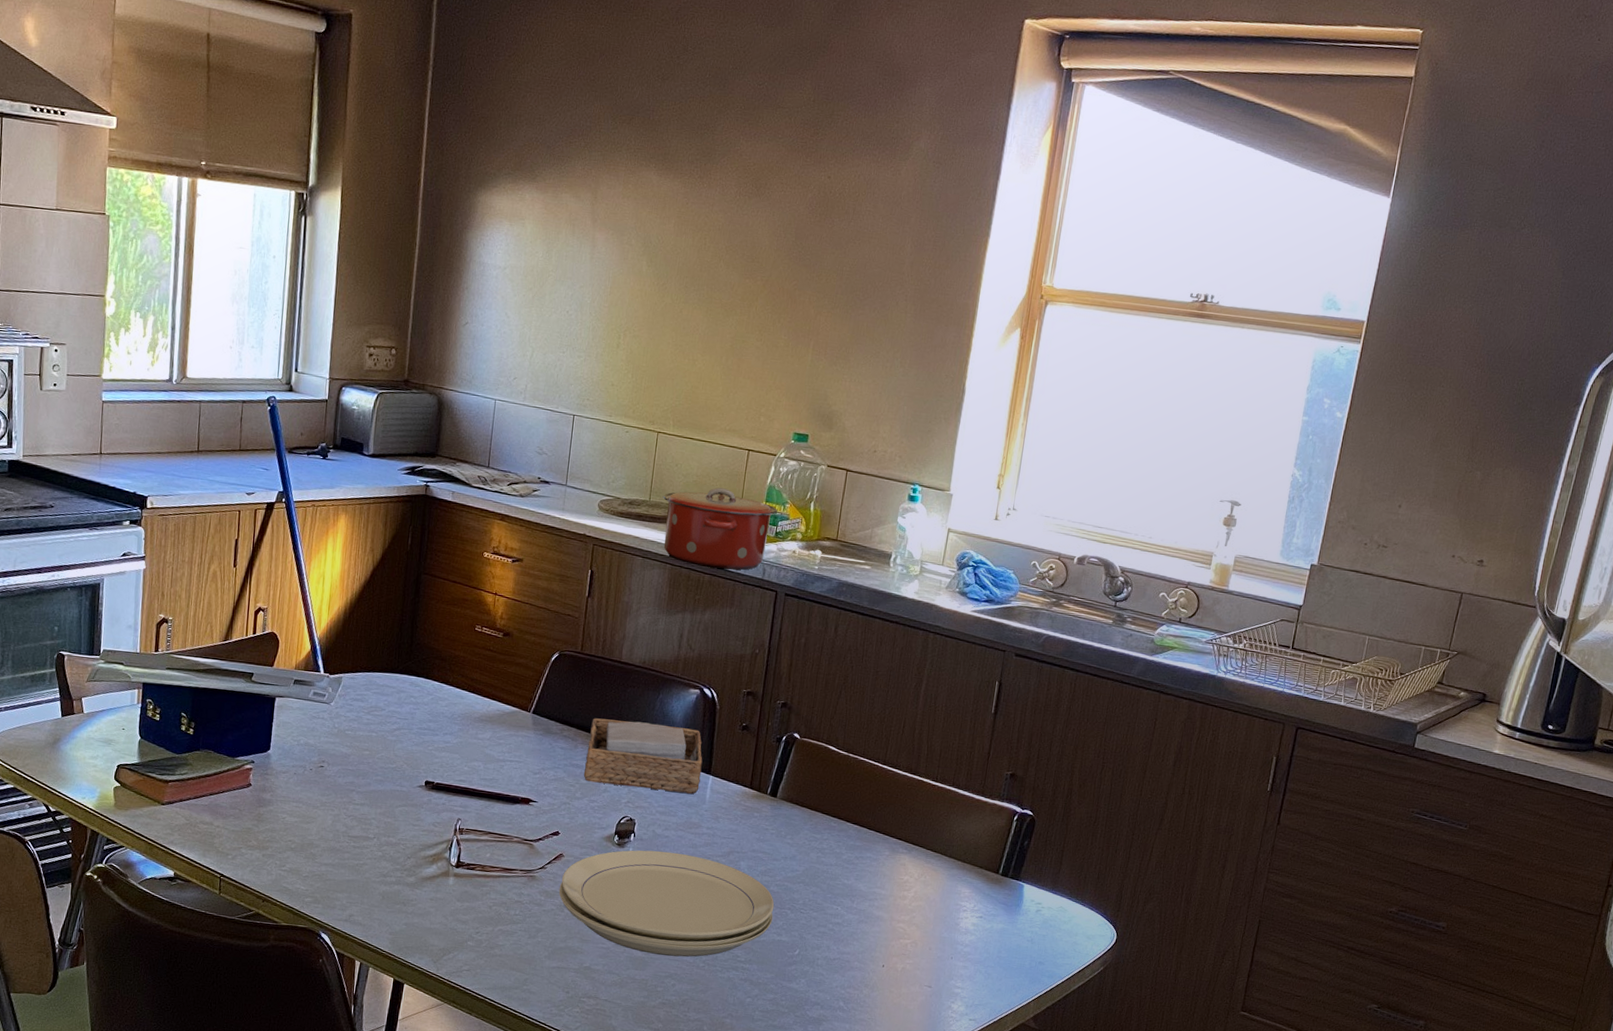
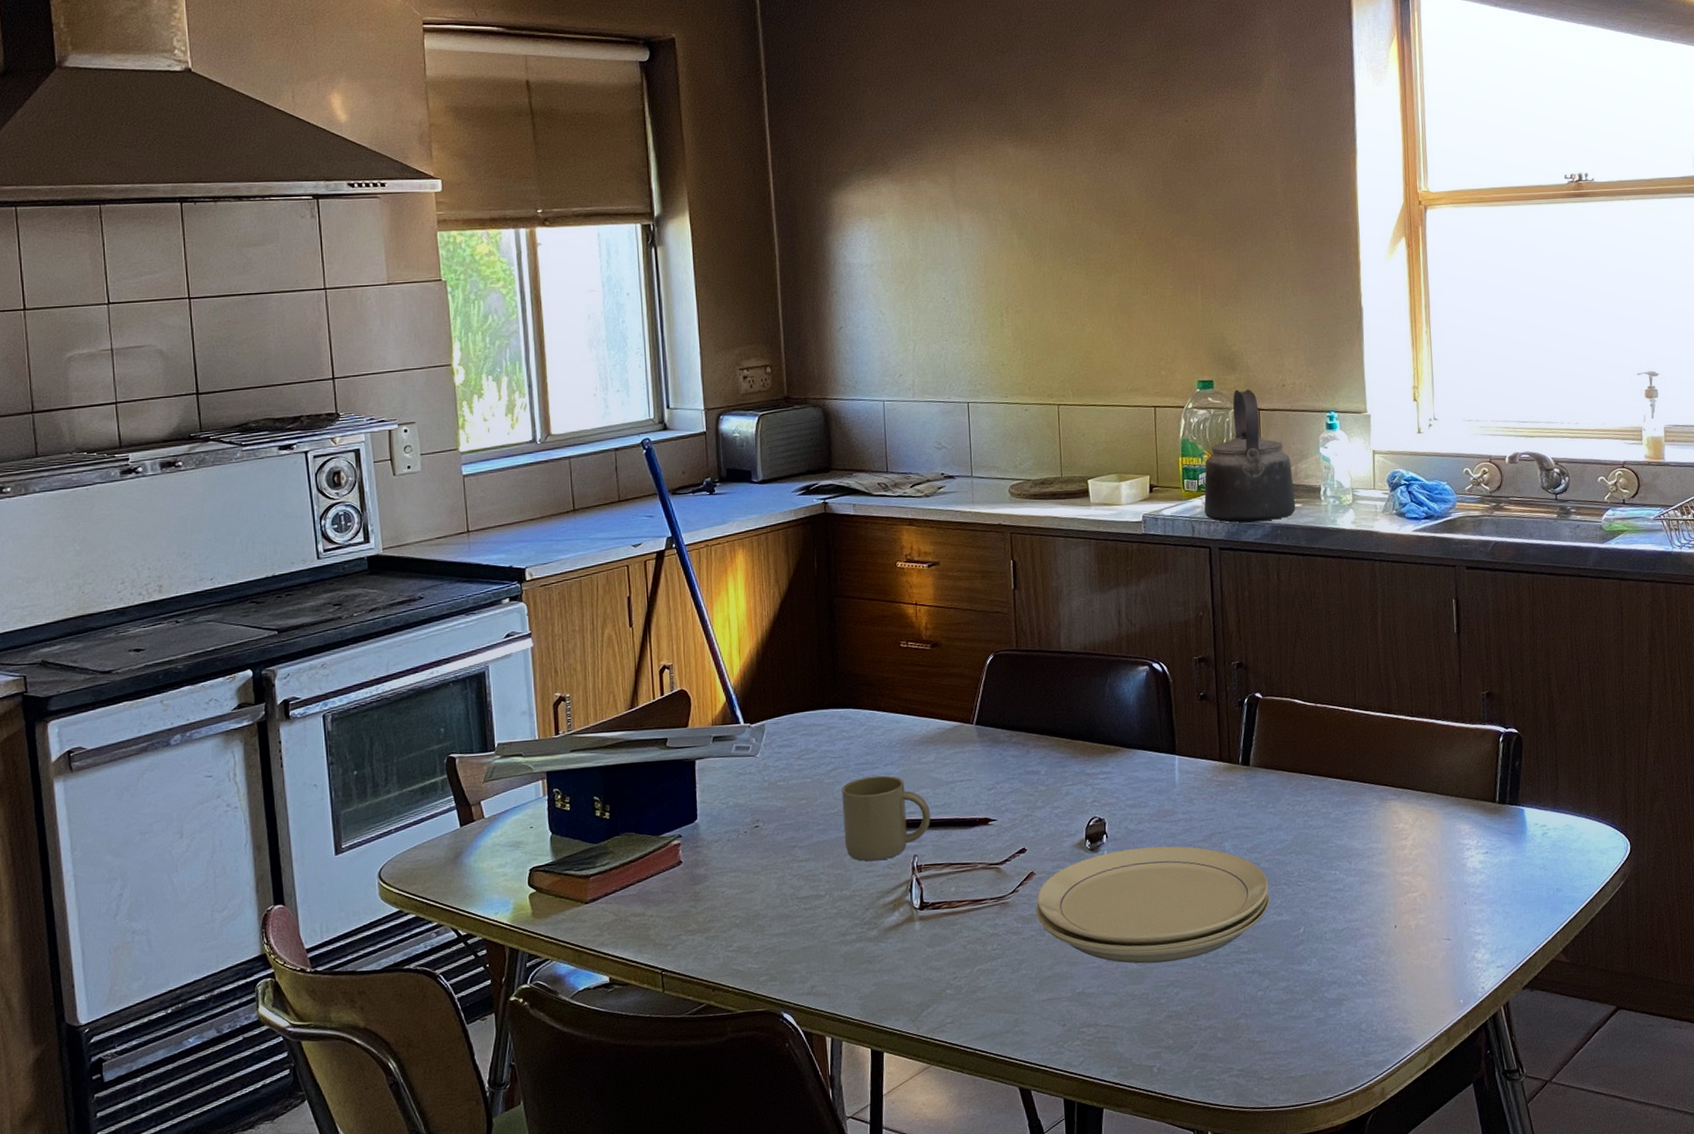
mug: none [397,741,479,818] -> present [842,775,931,862]
napkin holder: present [583,718,703,795] -> none [1040,709,1167,787]
casserole: present [662,487,778,570] -> none [1074,450,1196,536]
kettle: none [777,447,869,577] -> present [1204,389,1296,523]

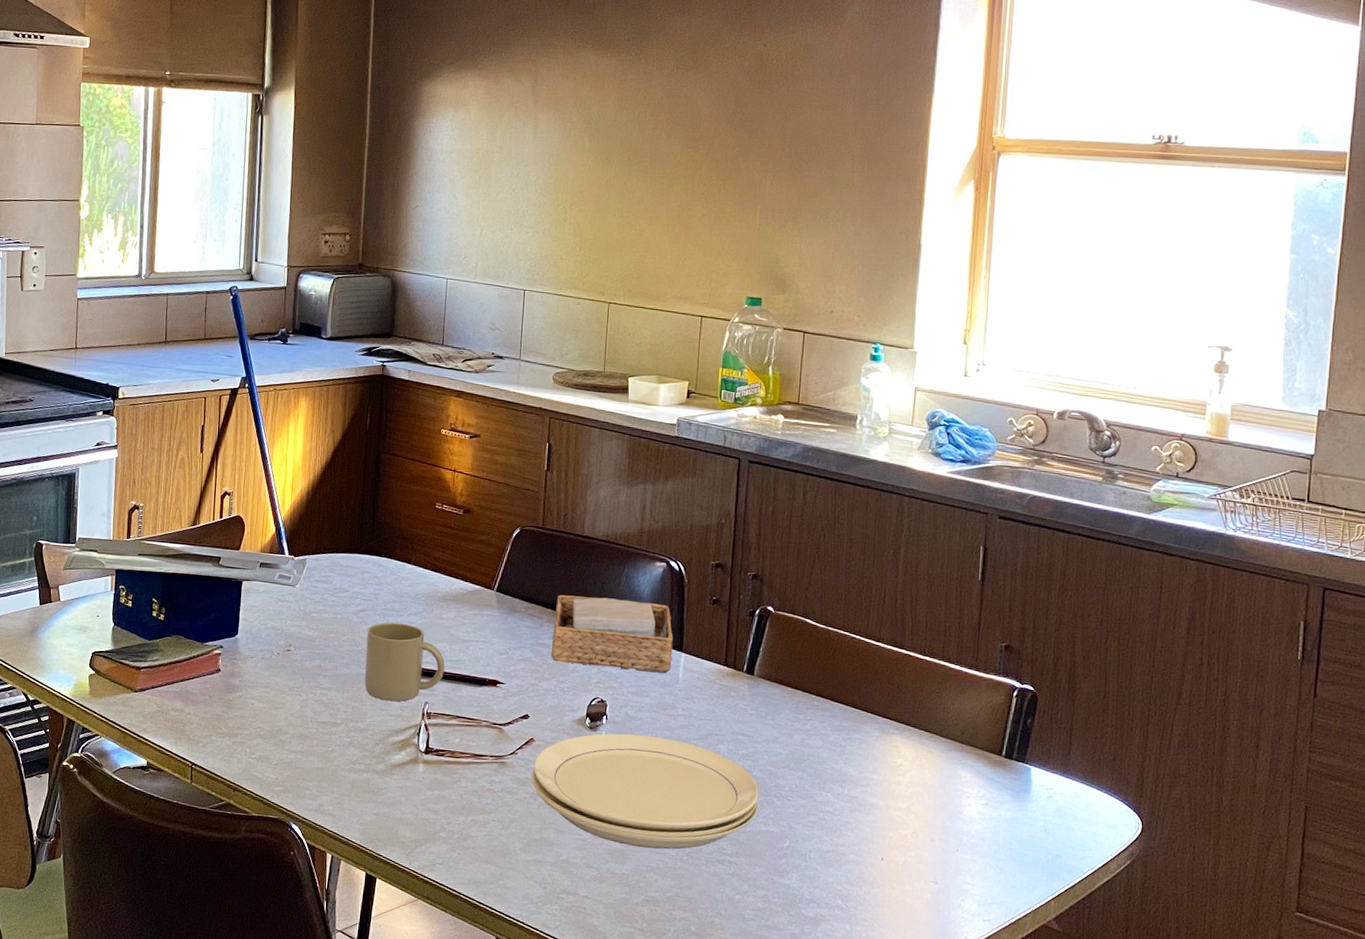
napkin holder: none [1040,709,1167,787] -> present [551,594,674,674]
kettle: present [1204,389,1296,523] -> none [737,310,831,442]

